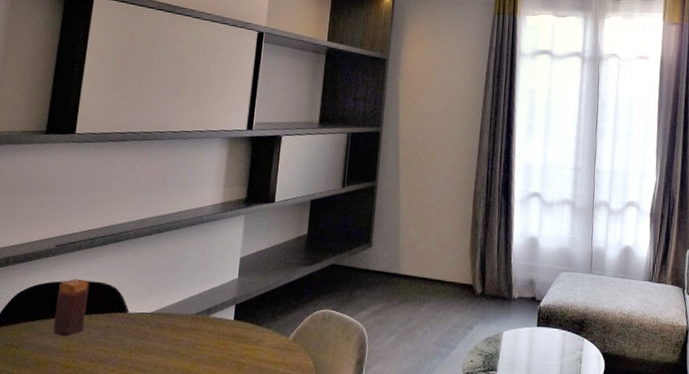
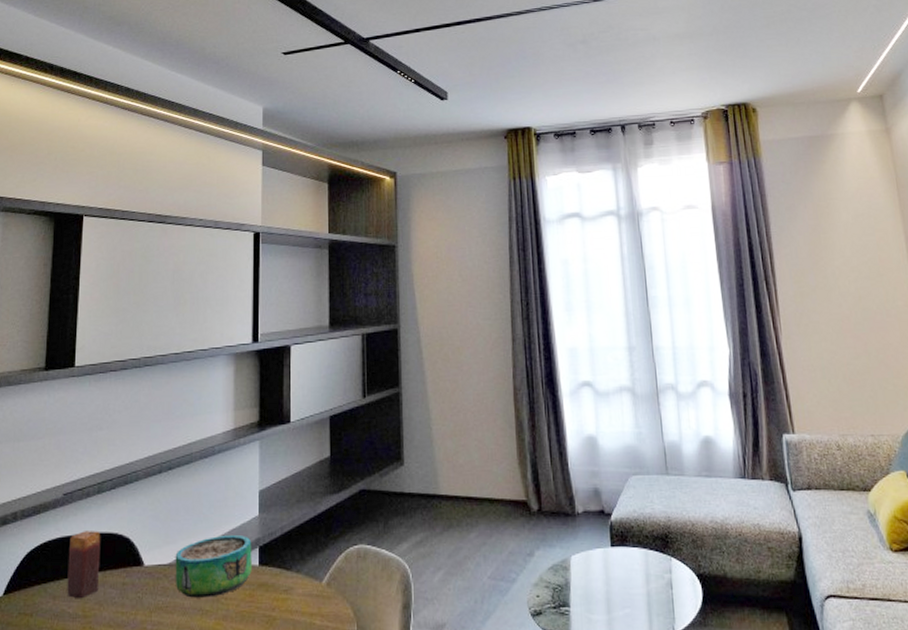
decorative bowl: none [156,292,229,344] -> present [175,534,252,598]

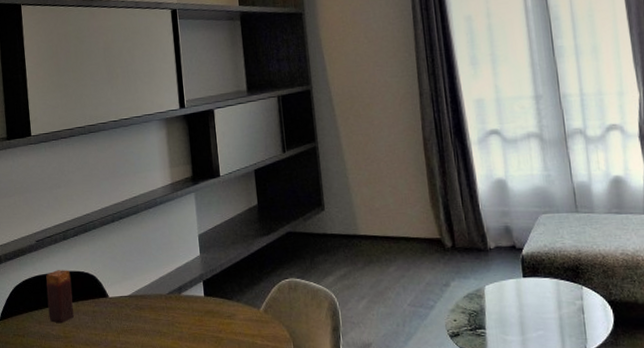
decorative bowl: present [175,534,252,598] -> none [133,271,199,323]

